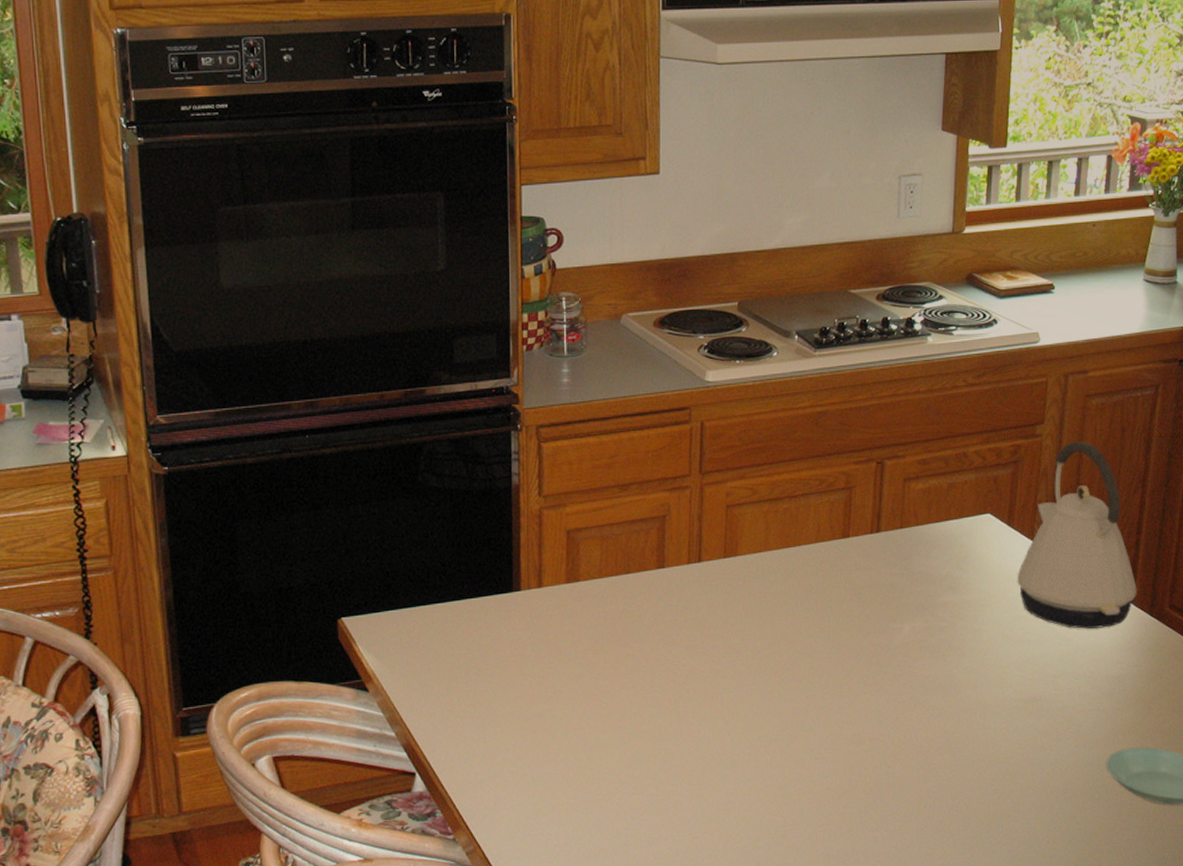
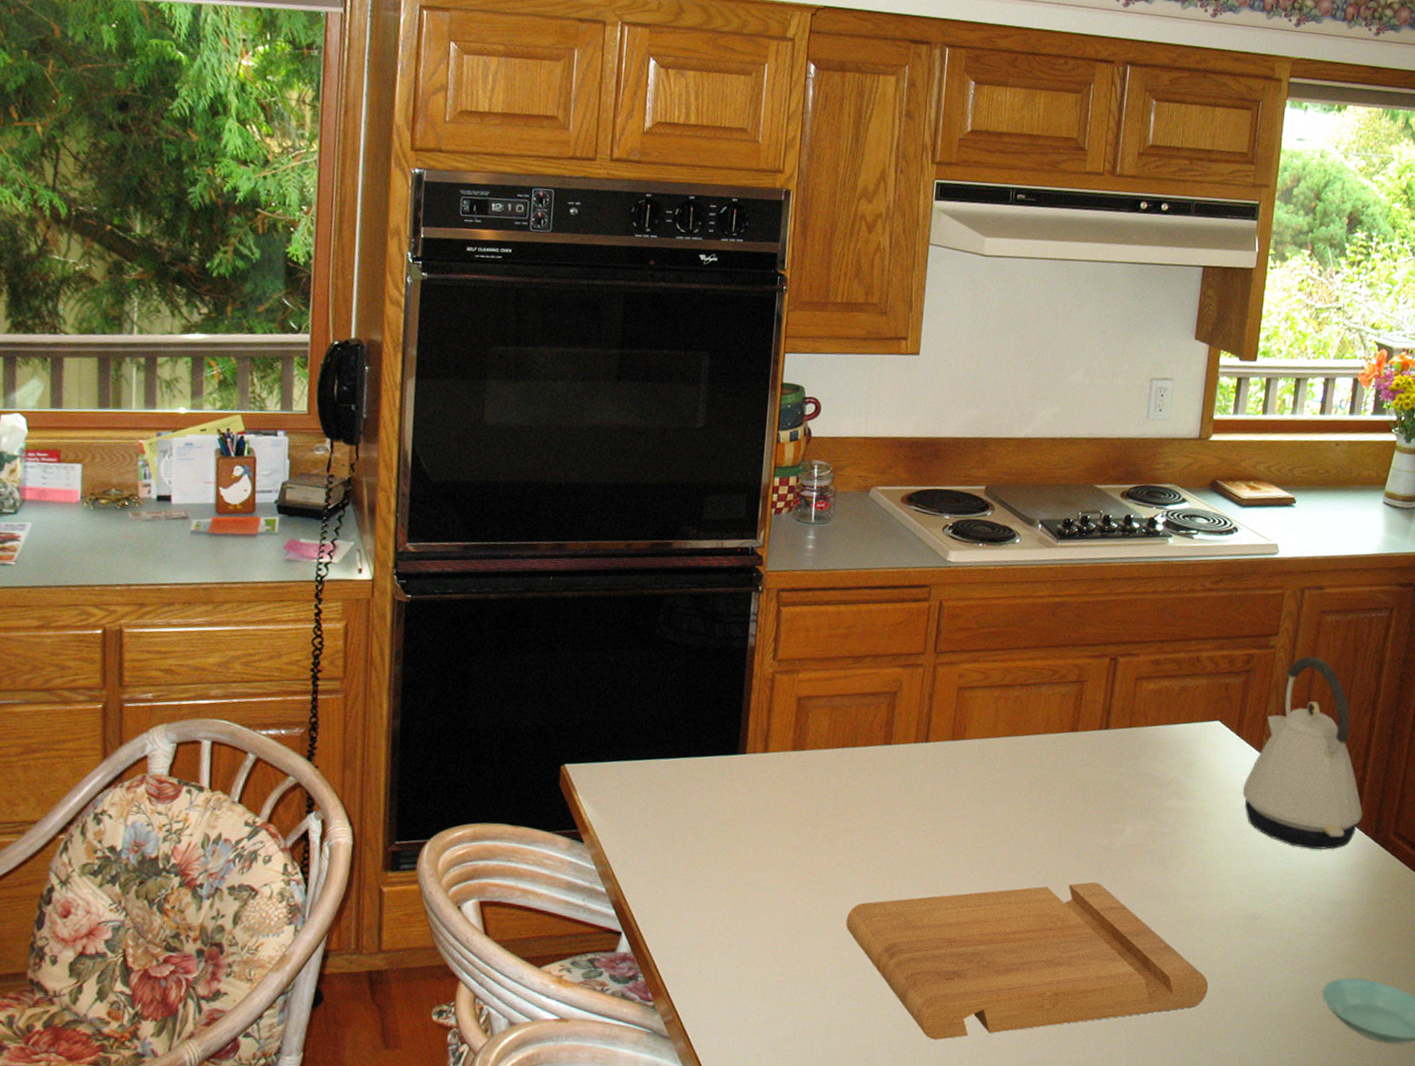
cutting board: none [634,680,994,844] -> present [846,882,1209,1040]

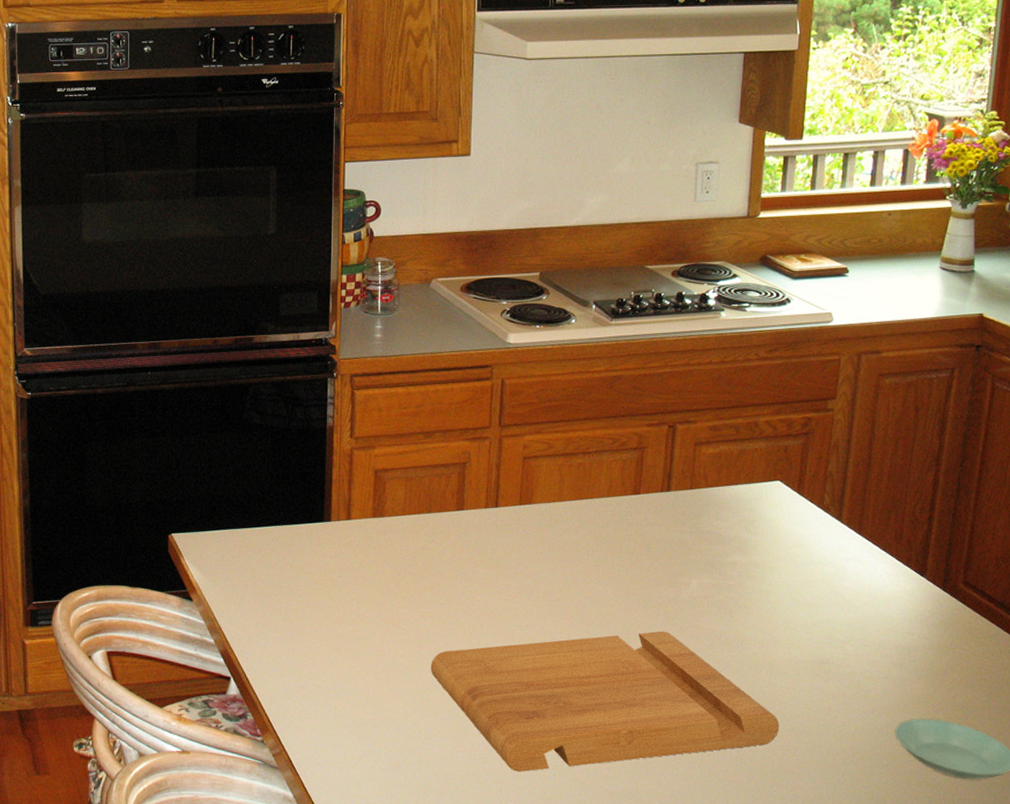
kettle: present [1242,656,1363,850] -> none [806,418,929,600]

